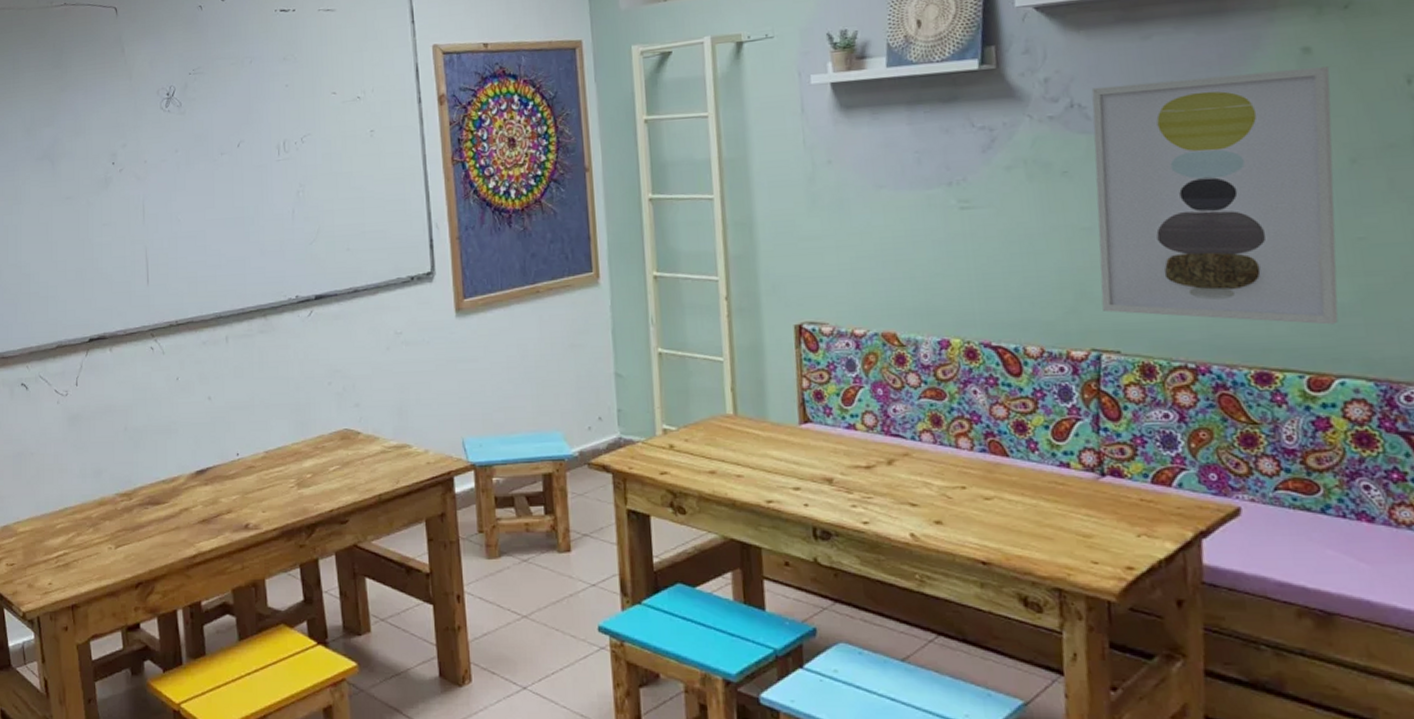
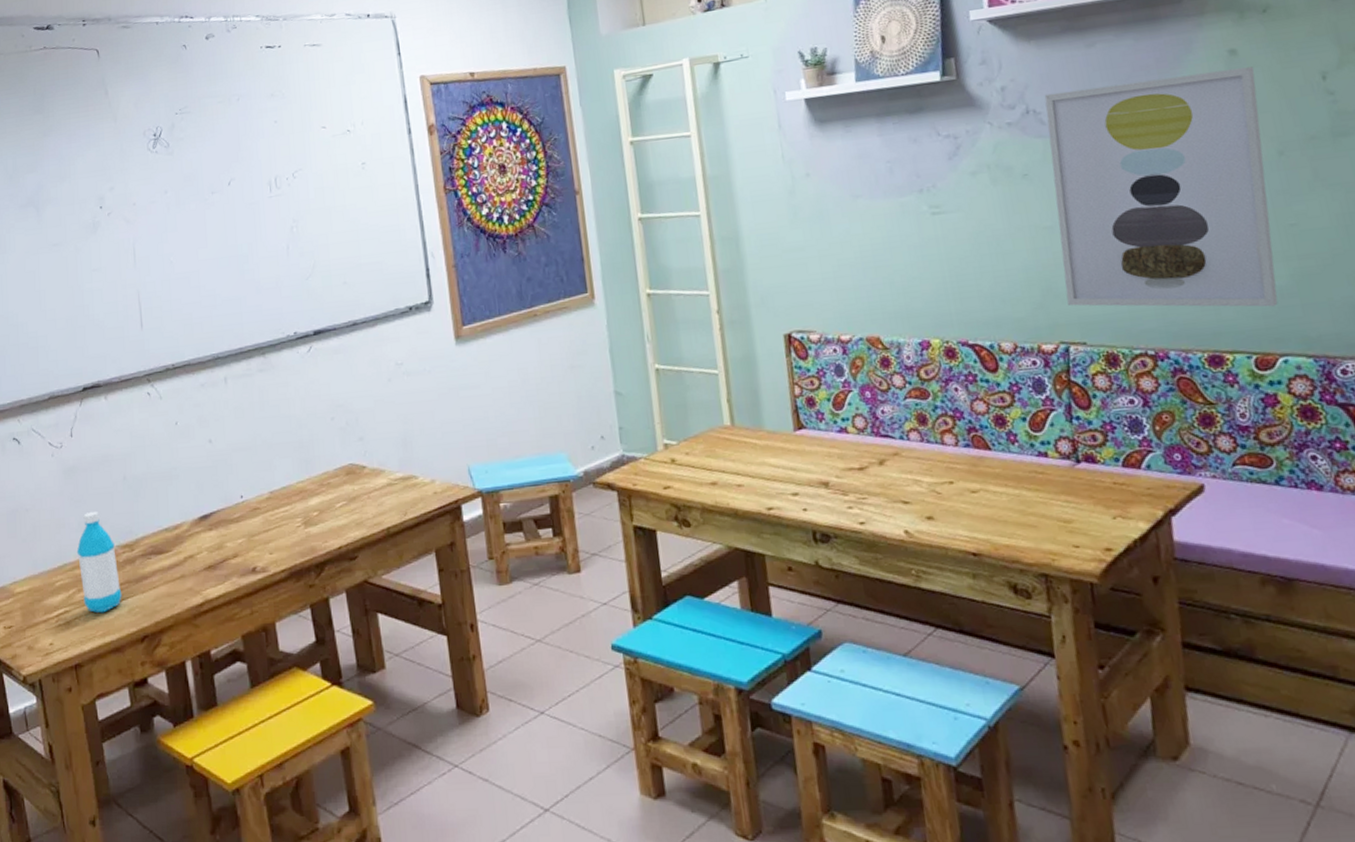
water bottle: none [77,458,119,558] -> present [76,511,122,613]

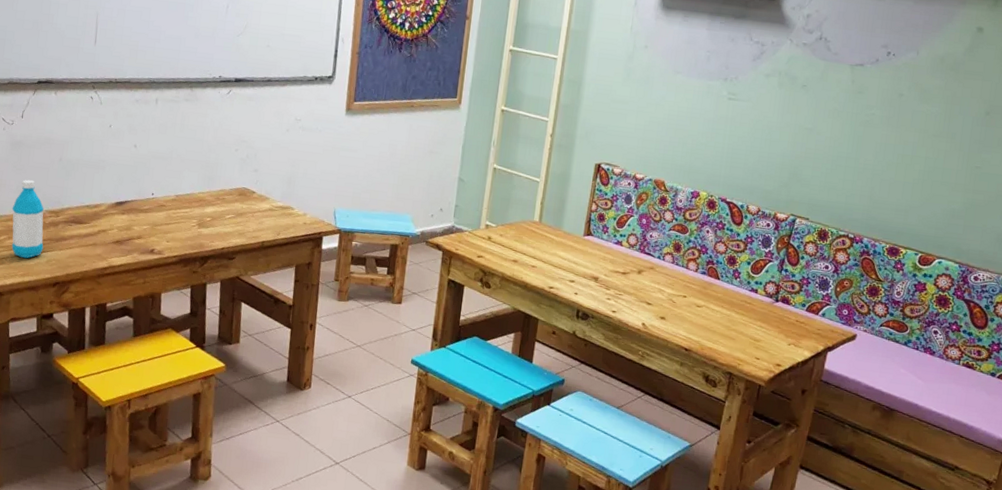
wall art: present [1044,66,1278,307] -> none [805,28,991,223]

